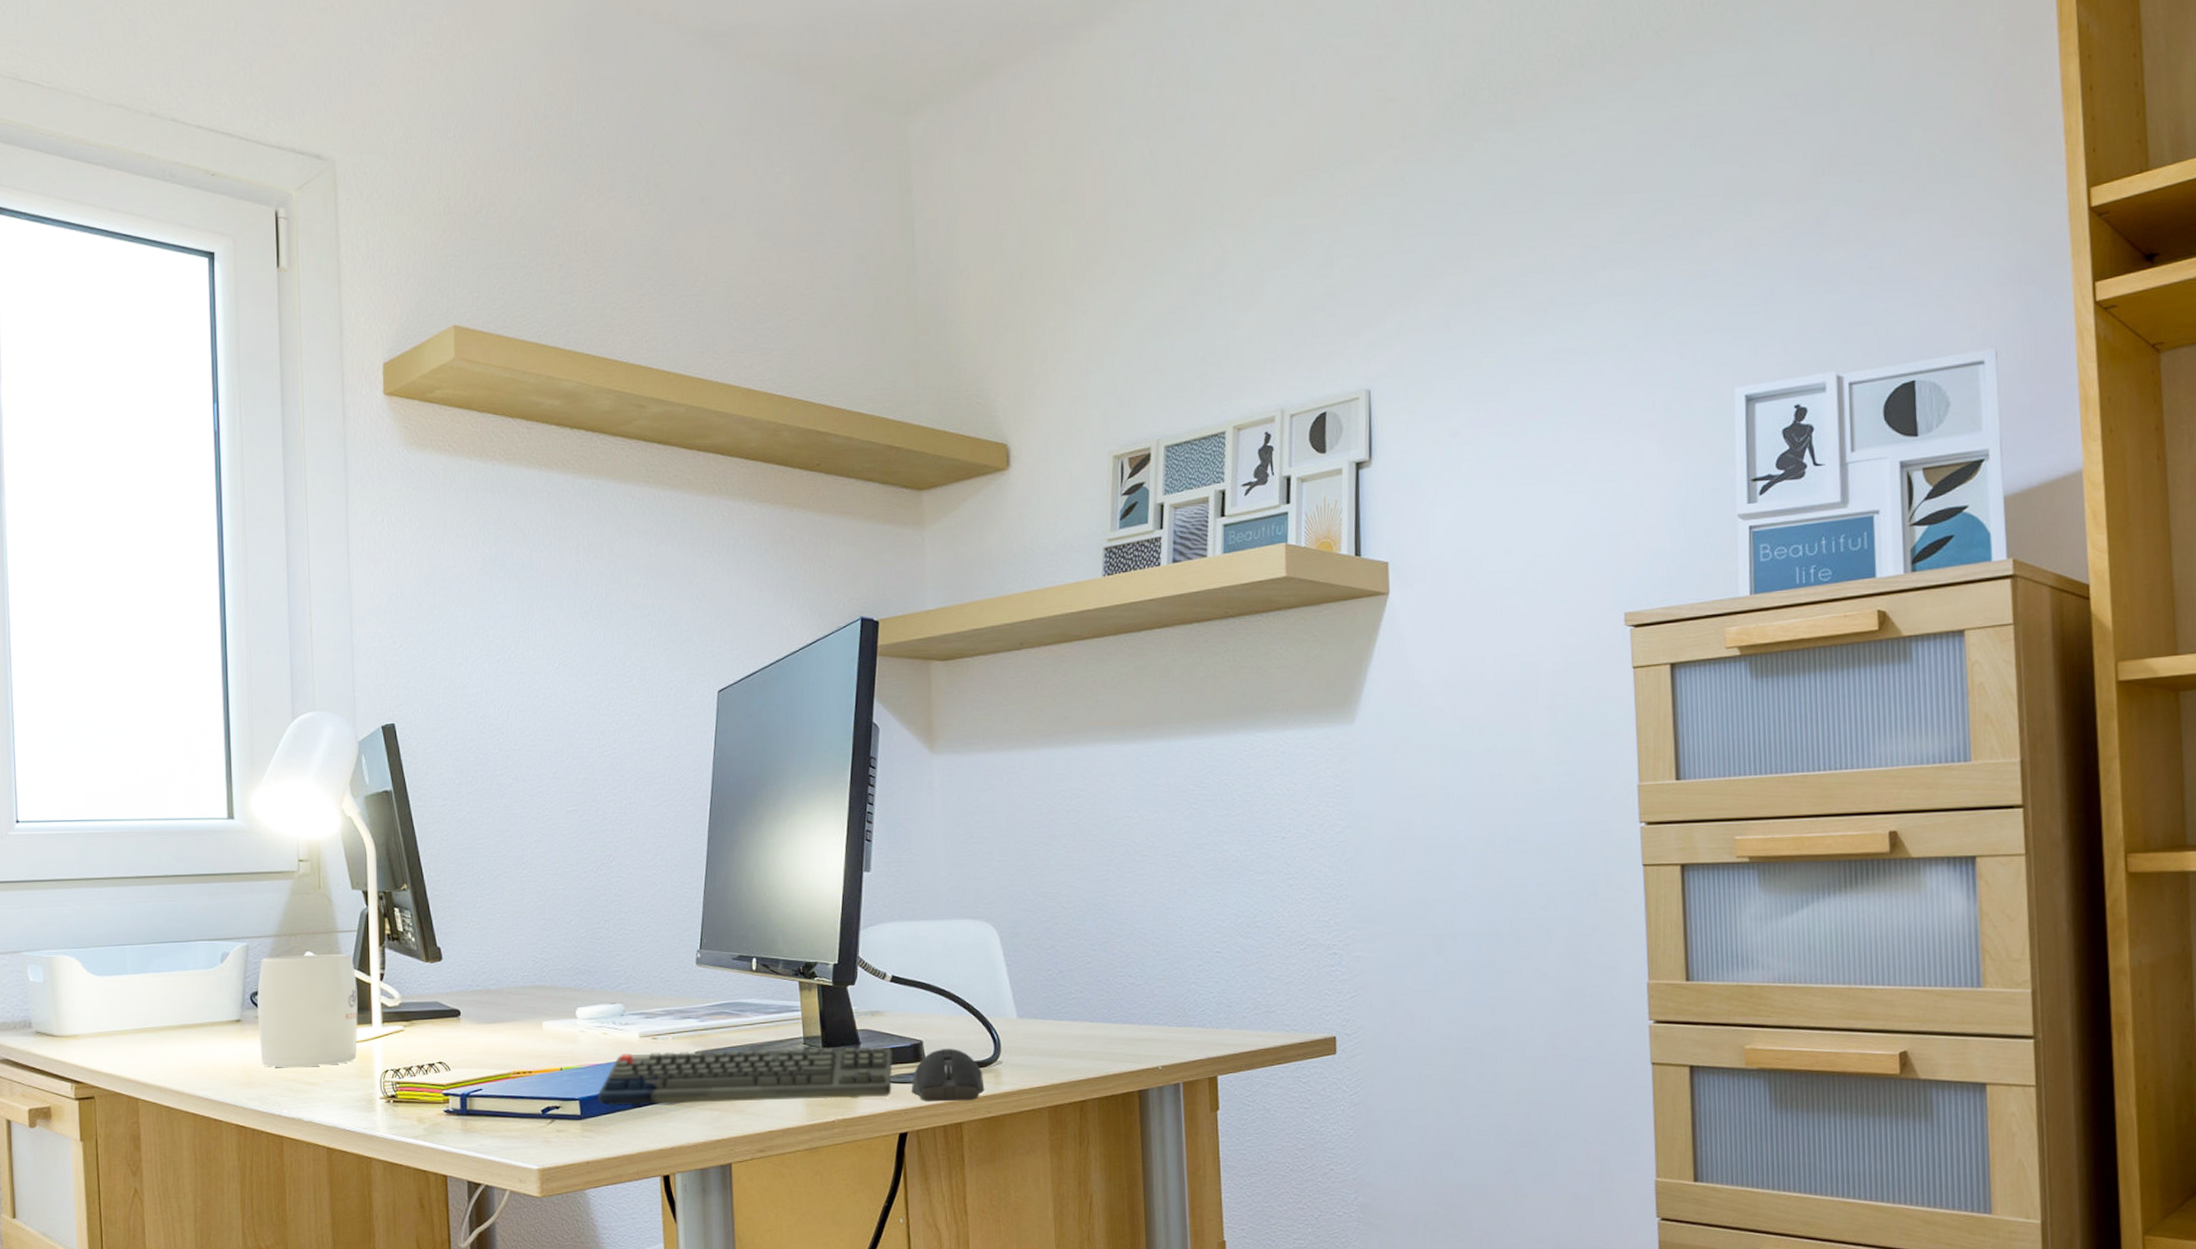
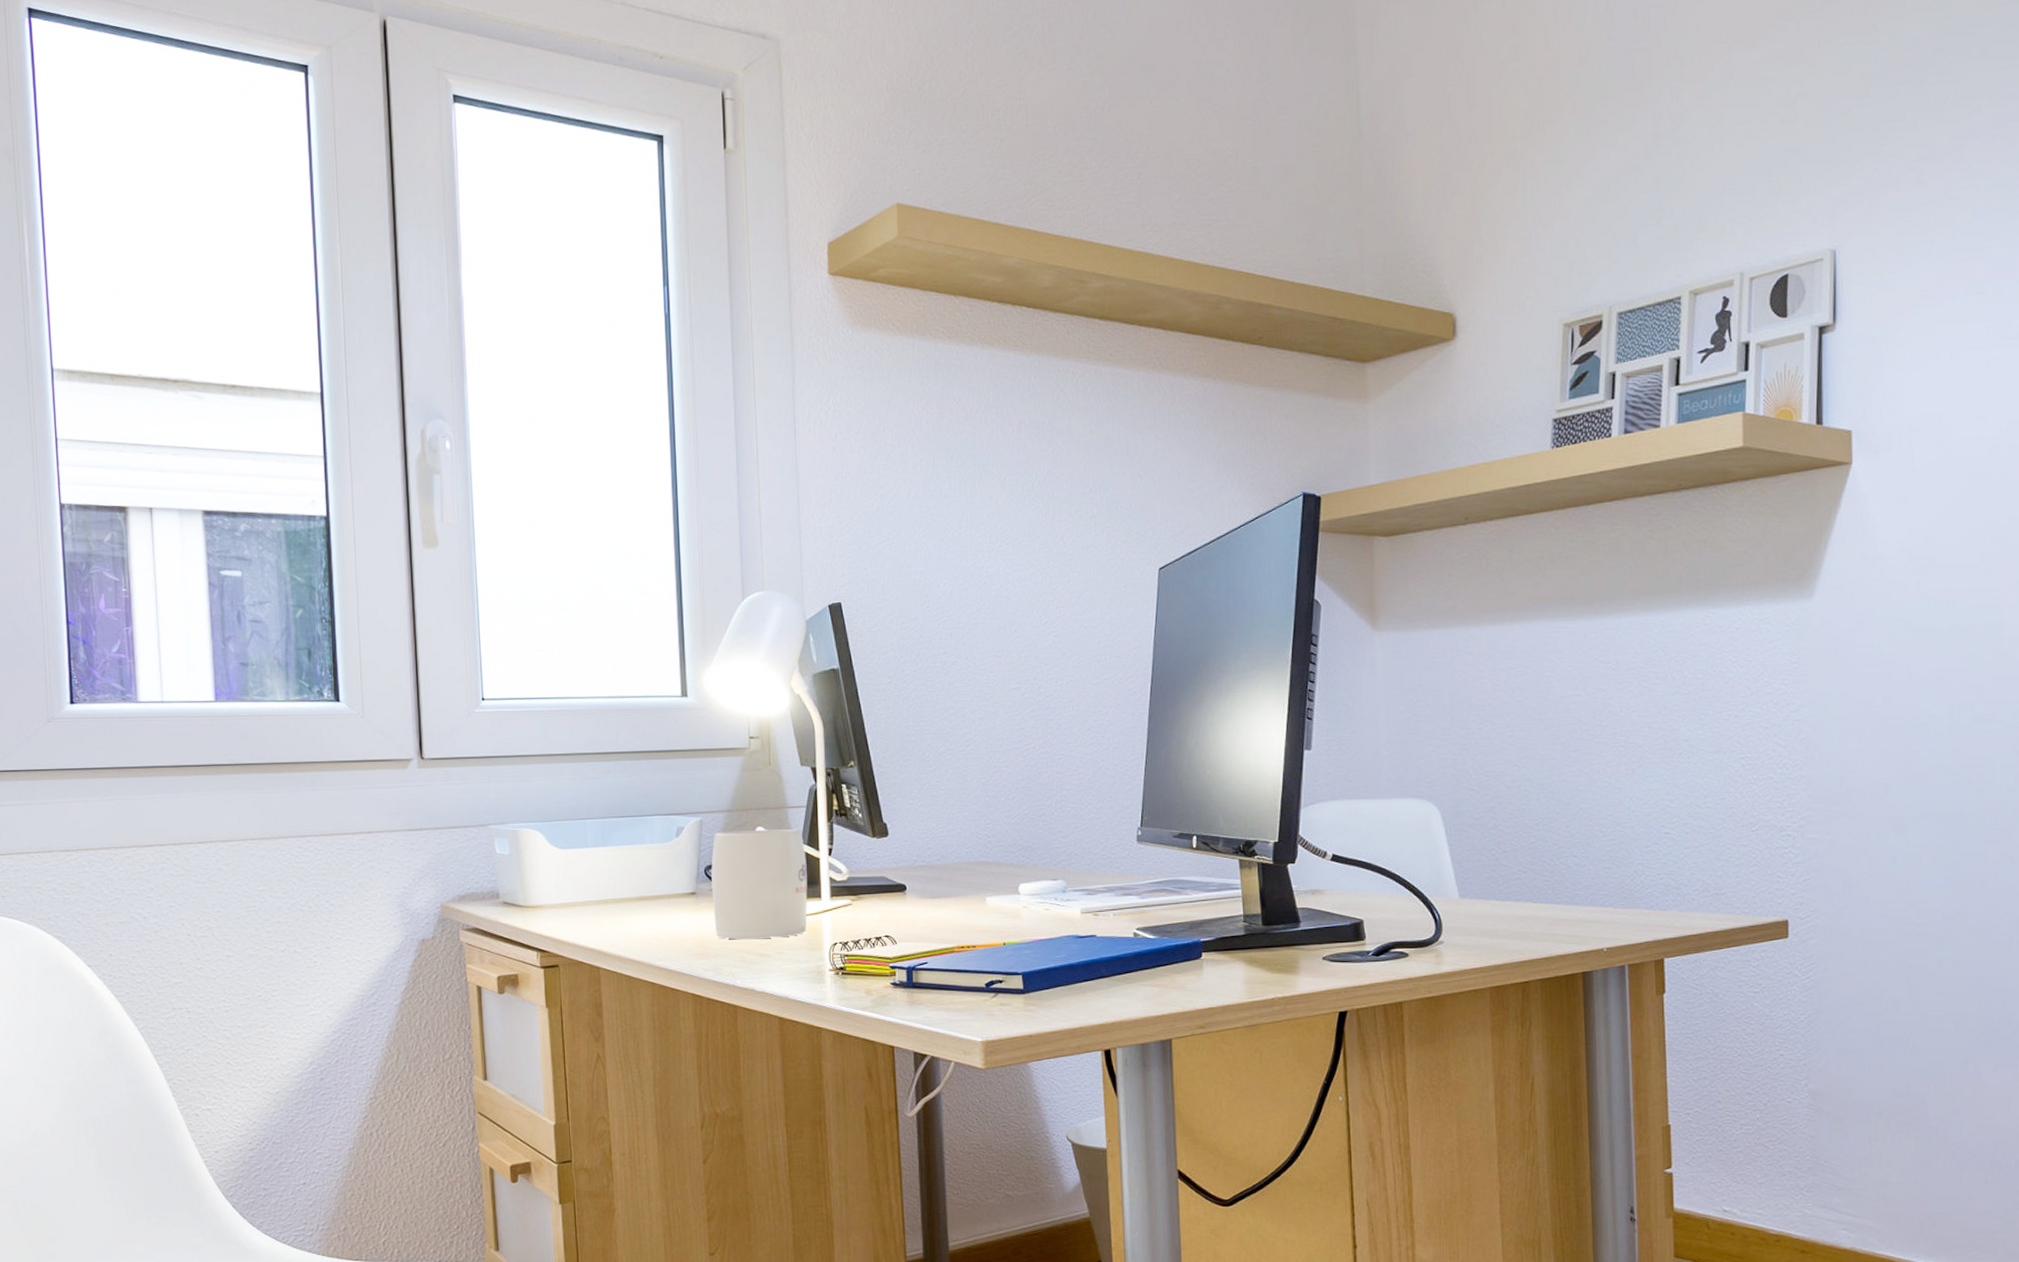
computer keyboard: present [597,1046,893,1107] -> none [1039,924,1334,982]
computer mouse: present [911,1048,985,1102] -> none [1351,928,1426,981]

